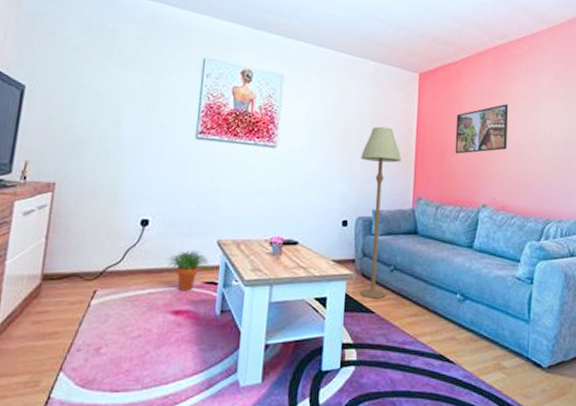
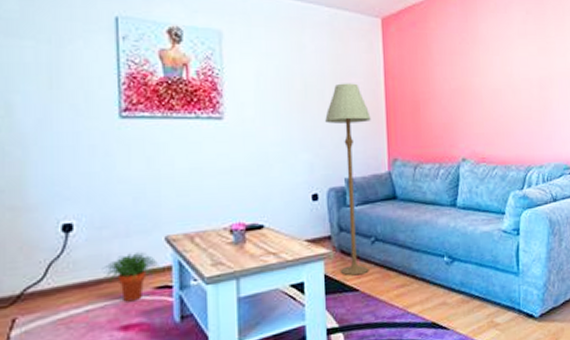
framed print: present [455,104,509,154] -> none [426,46,482,106]

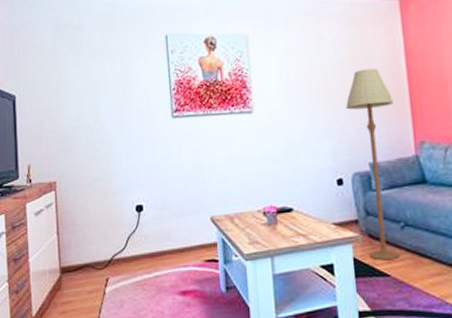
potted plant: present [101,252,160,302] -> none [164,230,207,271]

